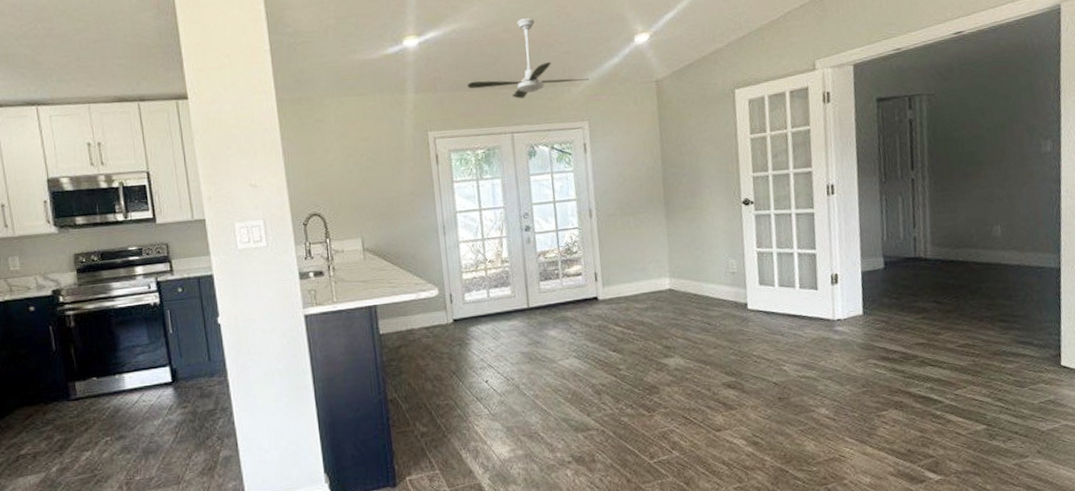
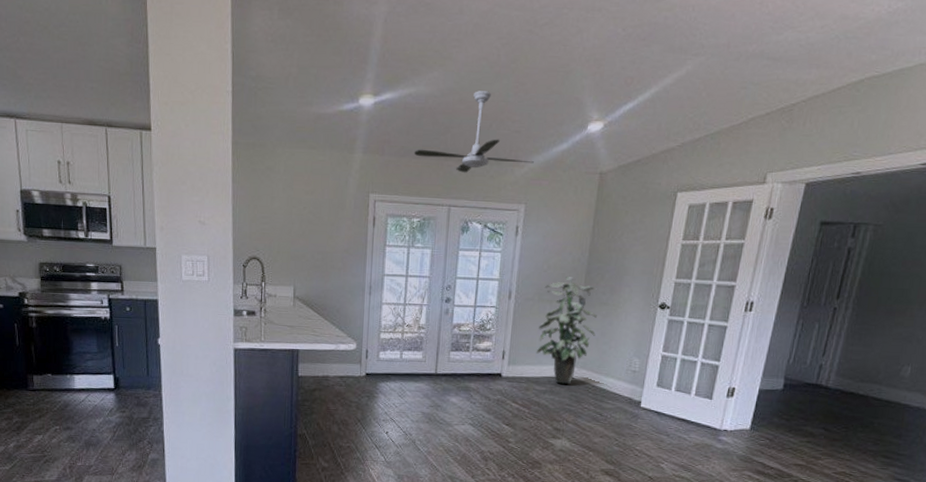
indoor plant: none [624,186,686,298] -> present [536,277,597,383]

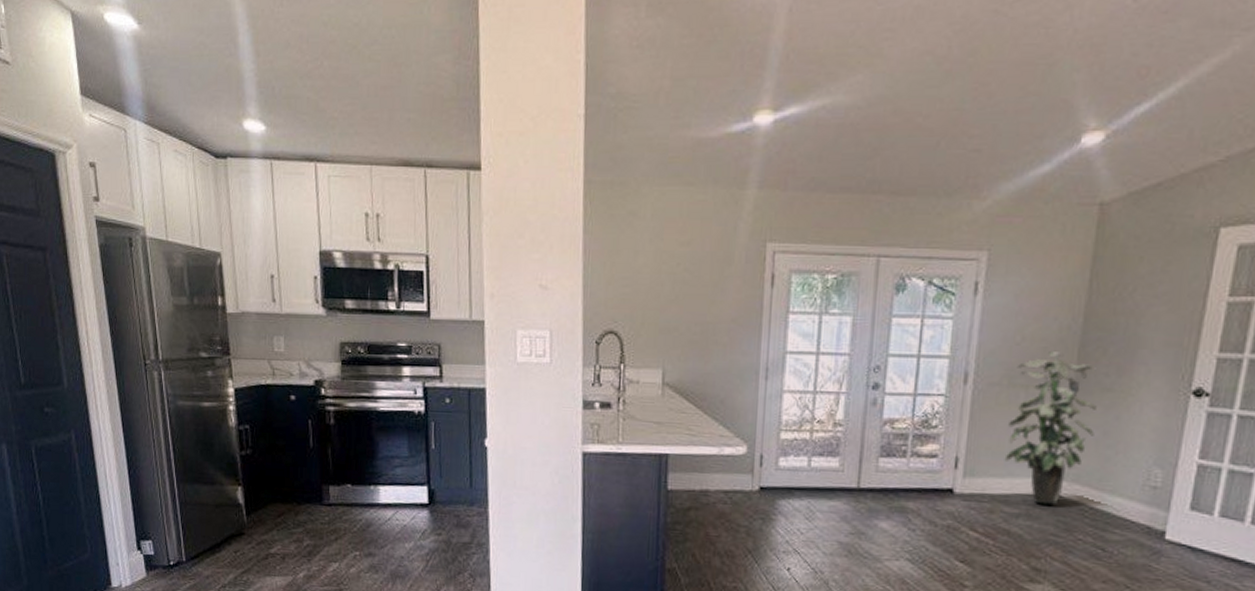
ceiling fan: present [414,91,534,173] -> none [828,97,1001,210]

